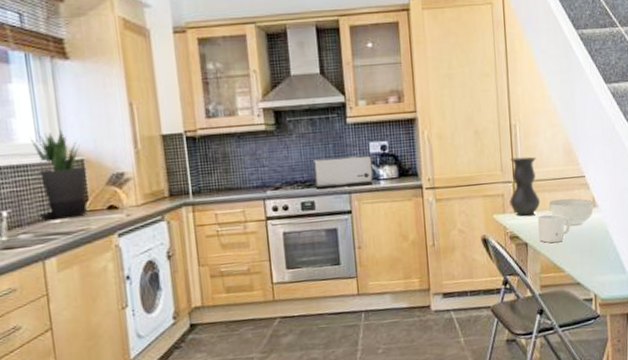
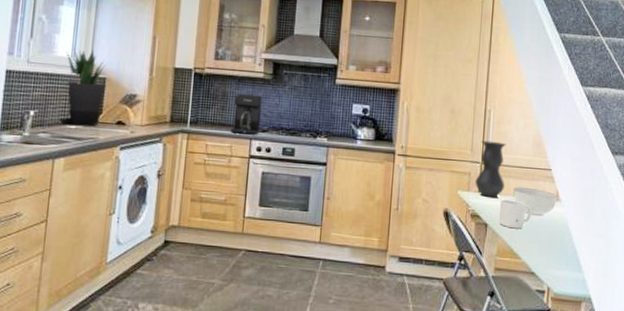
coffee maker: none [237,150,273,197] -> present [230,94,263,135]
toaster: present [312,154,374,189] -> none [297,110,354,143]

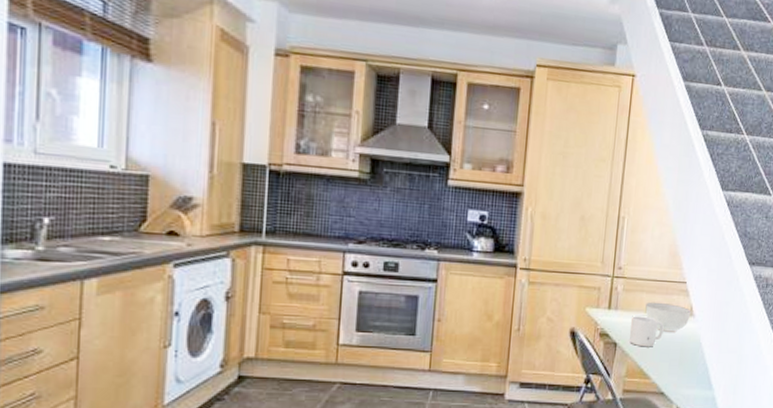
planter: present [59,46,107,126] -> none [86,132,151,237]
coffee maker: present [230,94,263,135] -> none [318,197,358,247]
vase: present [475,140,507,199] -> none [605,251,640,315]

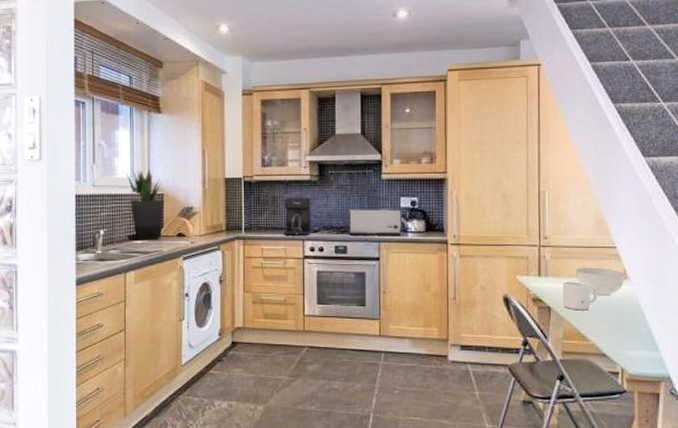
planter: none [86,132,151,237] -> present [126,167,165,240]
coffee maker: none [318,197,358,247] -> present [283,197,311,236]
toaster: none [402,217,469,256] -> present [348,208,403,236]

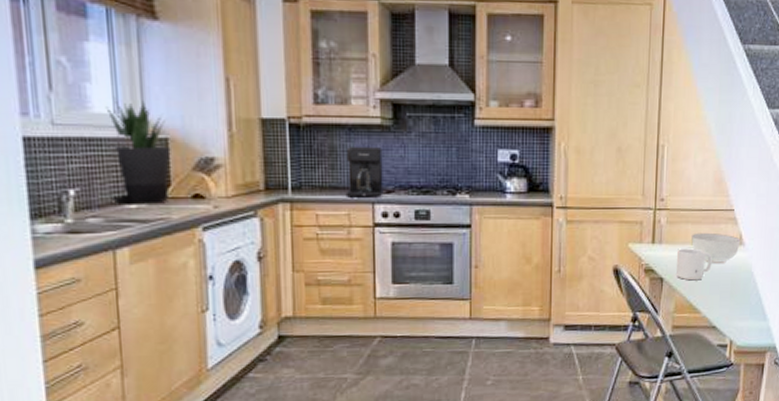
toaster: present [348,208,403,236] -> none [432,162,501,198]

